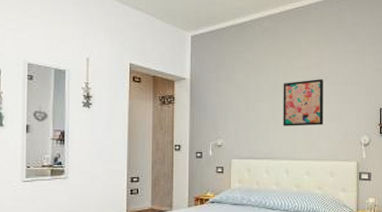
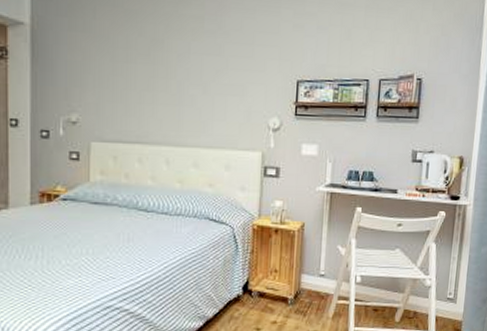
wall art: present [283,79,324,126] -> none [163,34,222,101]

